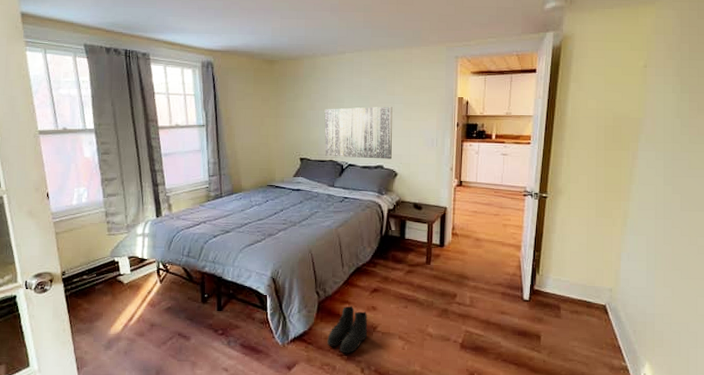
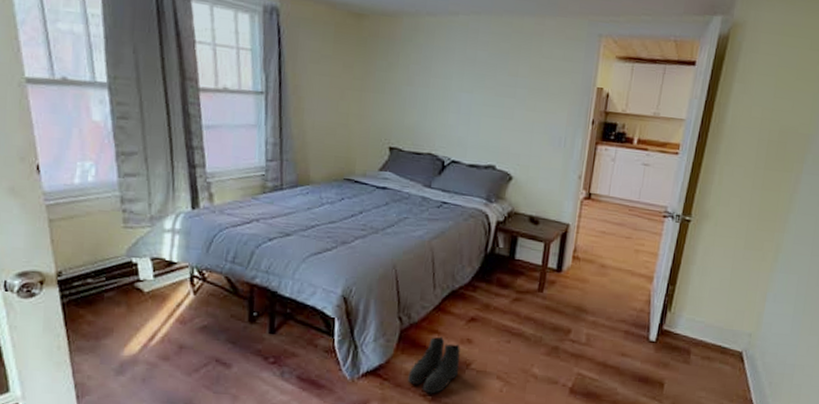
wall art: present [324,106,393,159] -> none [422,86,514,159]

